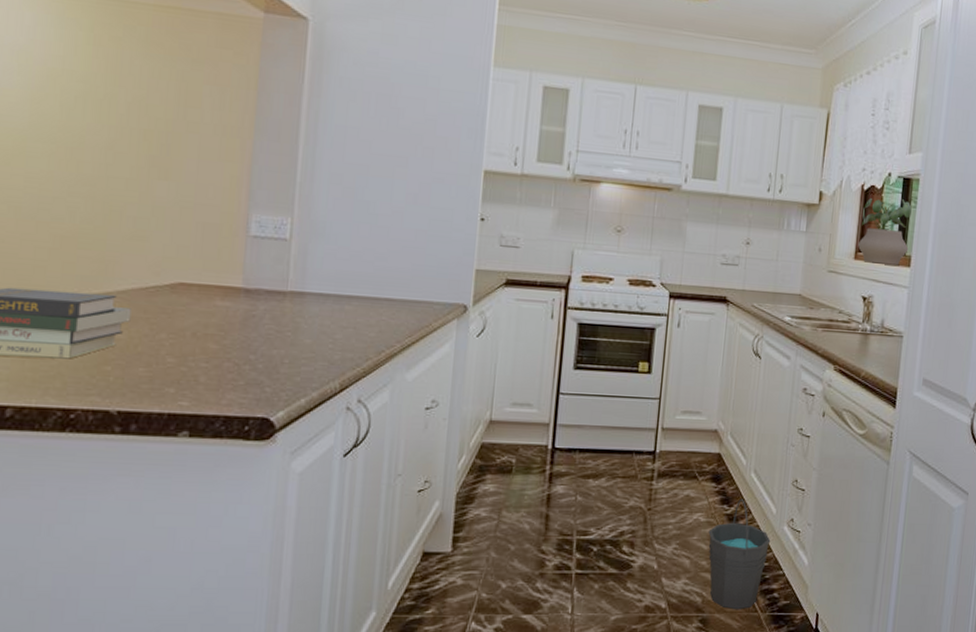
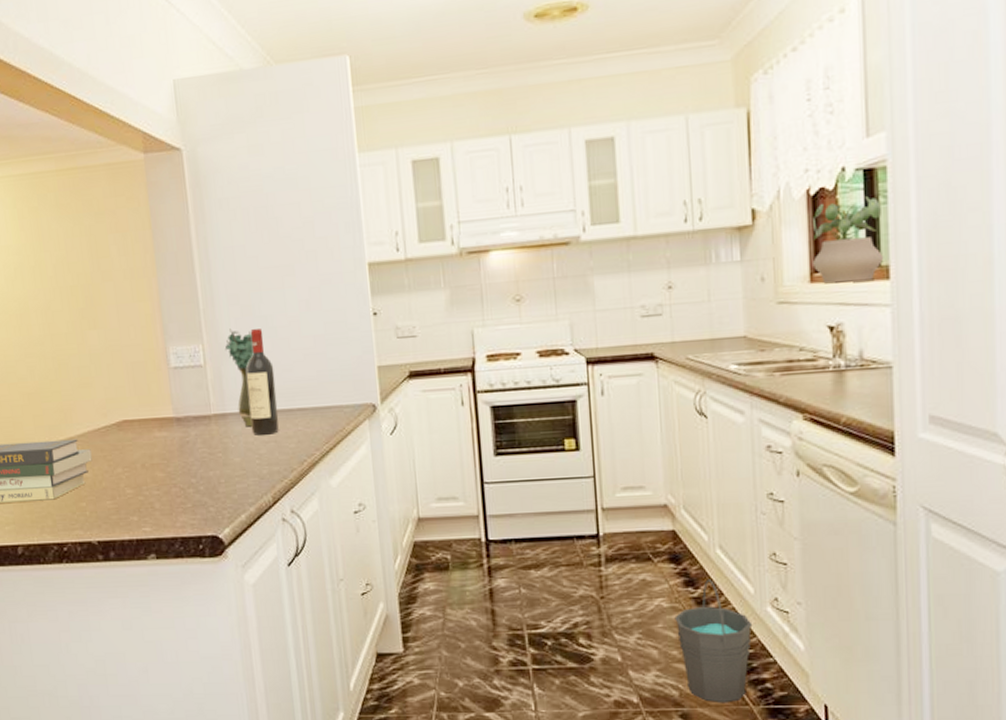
vase: none [316,207,350,310] -> present [224,328,254,427]
wine bottle: none [330,212,367,320] -> present [245,329,280,435]

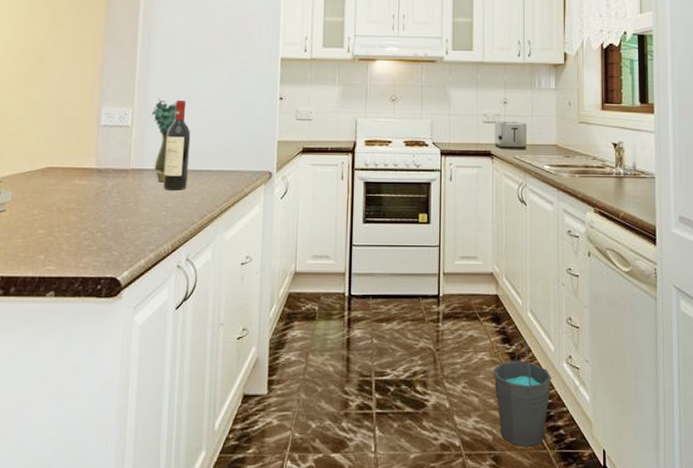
toaster: none [657,310,704,350] -> present [495,121,527,150]
potted plant: present [812,196,884,284] -> none [603,54,651,113]

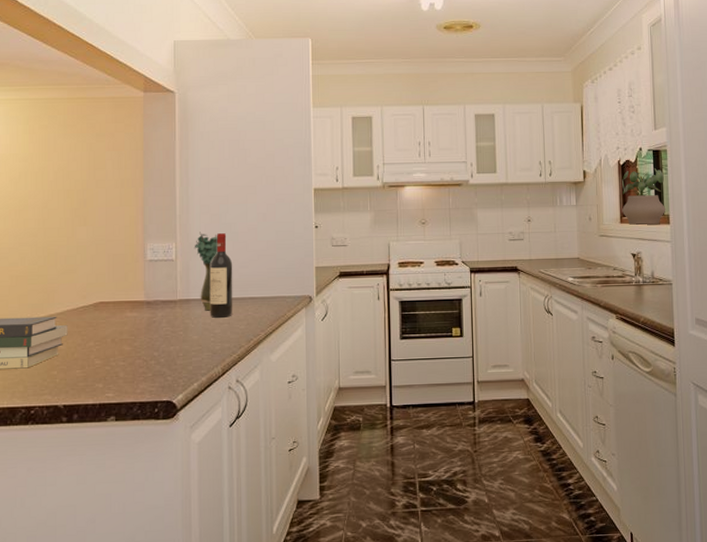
bucket: present [493,337,552,448] -> none [527,436,582,534]
toaster: present [495,121,527,150] -> none [520,237,551,265]
potted plant: none [603,54,651,113] -> present [621,168,666,225]

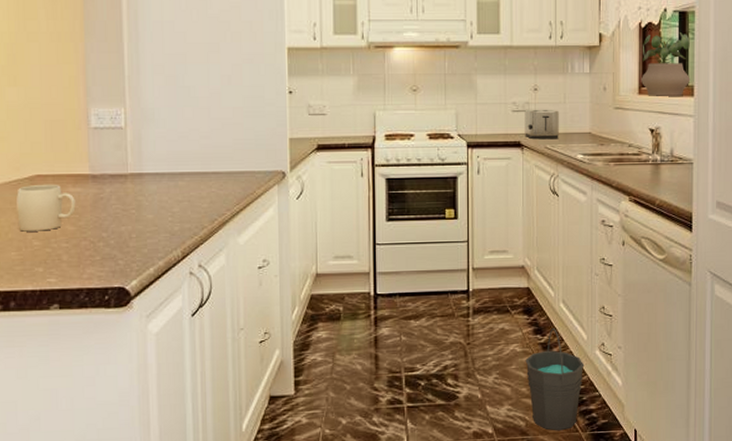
mug: none [81,309,132,352] -> present [15,184,76,232]
vase: present [194,232,217,311] -> none [146,95,174,187]
wine bottle: present [209,233,233,318] -> none [165,98,194,195]
toaster: none [520,237,551,265] -> present [525,109,559,140]
bucket: none [527,436,582,534] -> present [525,327,585,431]

